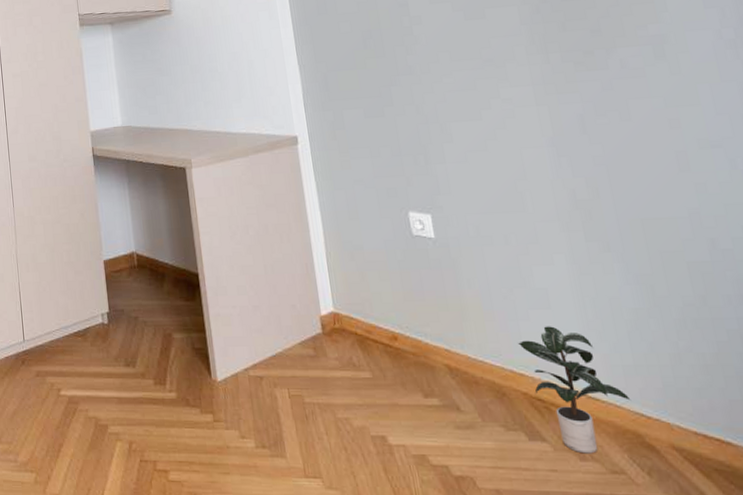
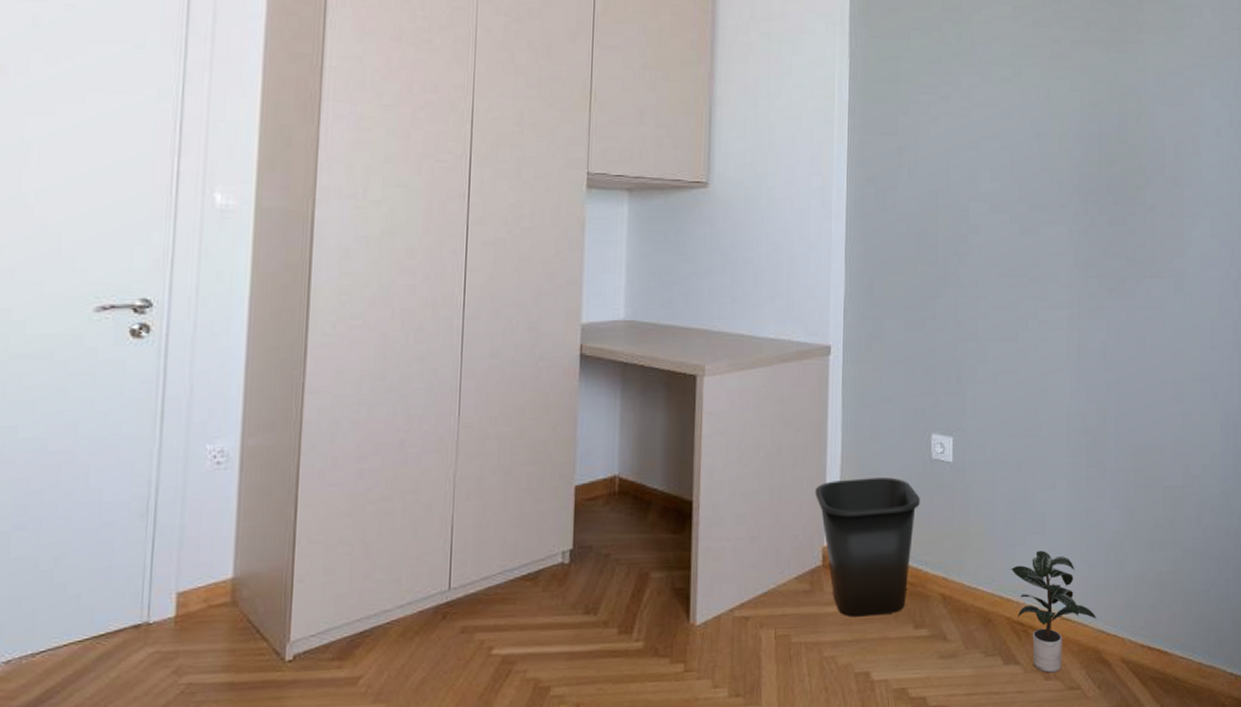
waste bin: none [304,253,411,383] -> present [815,477,920,617]

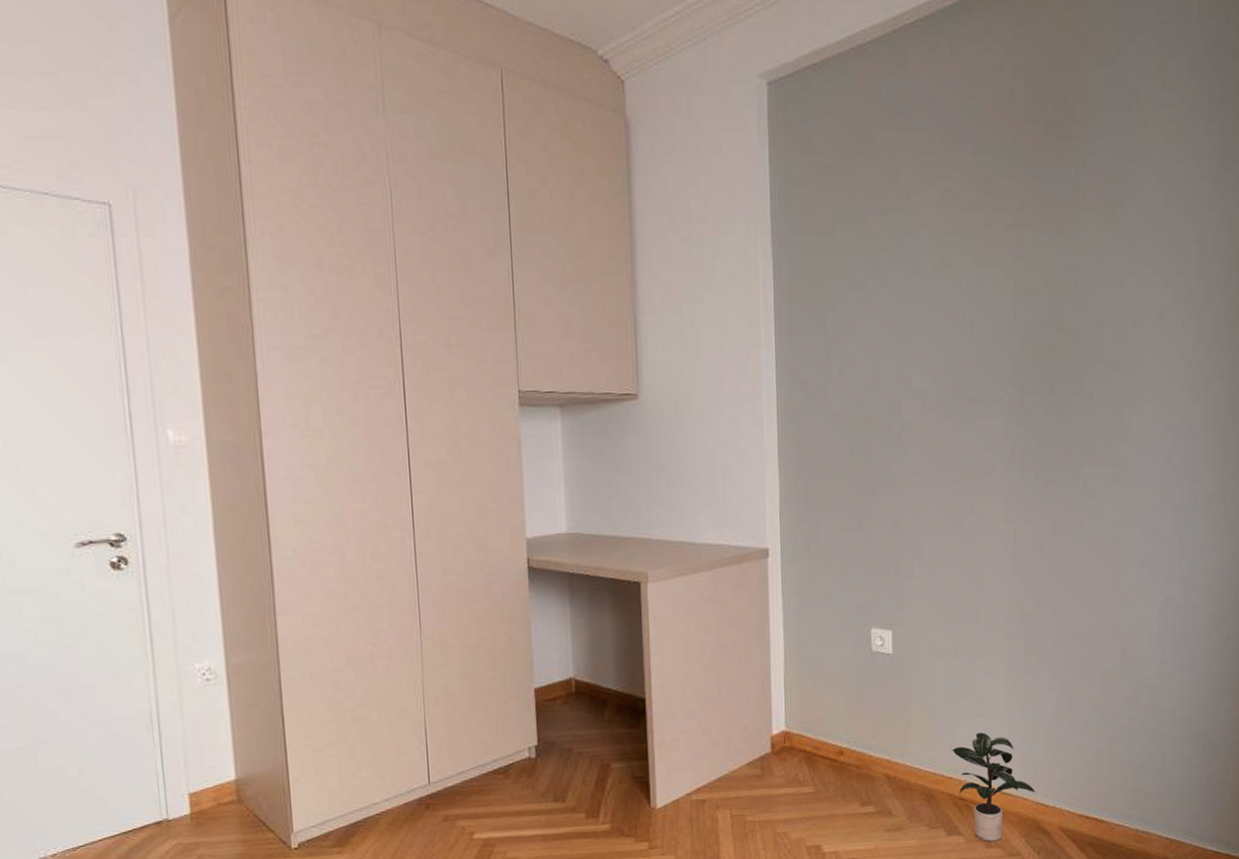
waste bin: present [815,477,920,617] -> none [760,670,862,798]

